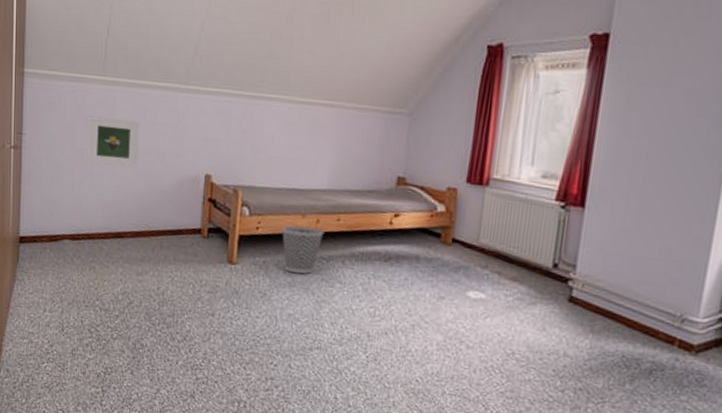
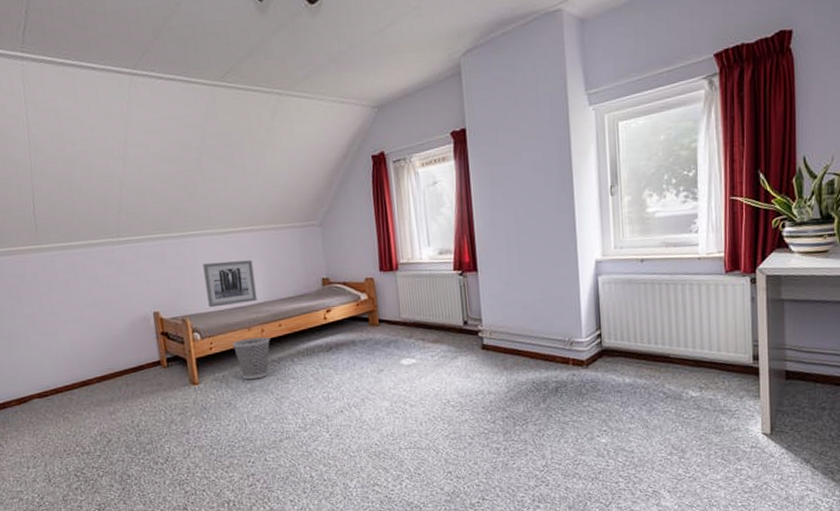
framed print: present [86,116,140,168] -> none [32,279,89,326]
wall art: none [265,132,324,187] -> present [203,259,257,308]

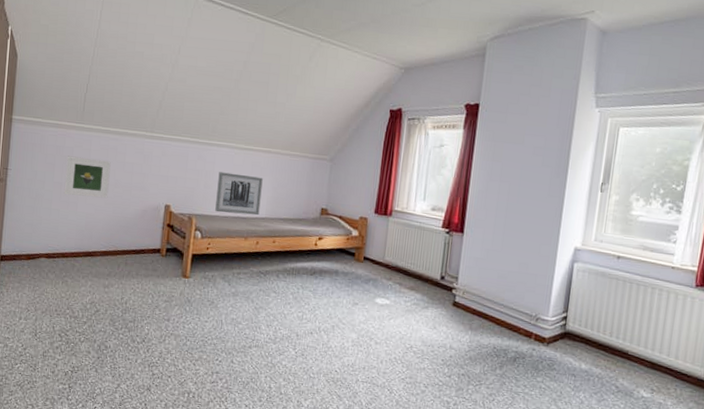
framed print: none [32,279,89,326] -> present [64,156,111,199]
wastebasket: present [232,336,270,380] -> none [227,246,263,286]

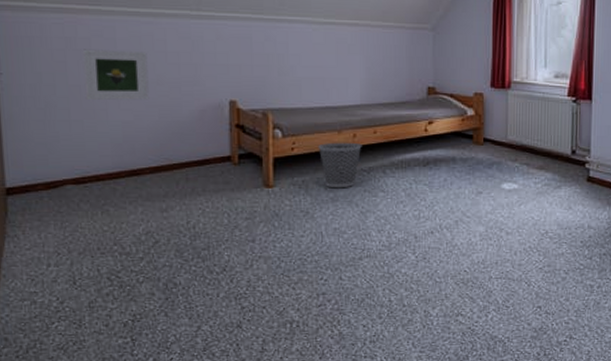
wall art: present [215,172,263,216] -> none [295,54,353,104]
wastebasket: none [227,246,263,286] -> present [318,142,362,188]

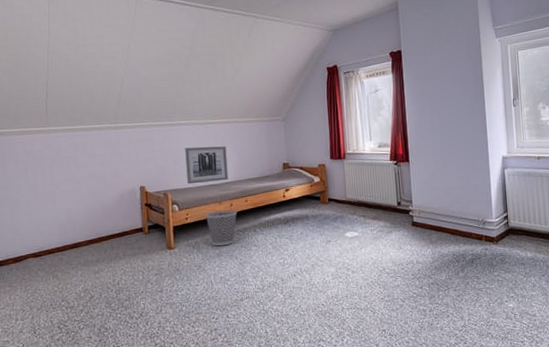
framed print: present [82,49,150,101] -> none [38,156,84,195]
wall art: none [295,54,353,104] -> present [185,146,229,185]

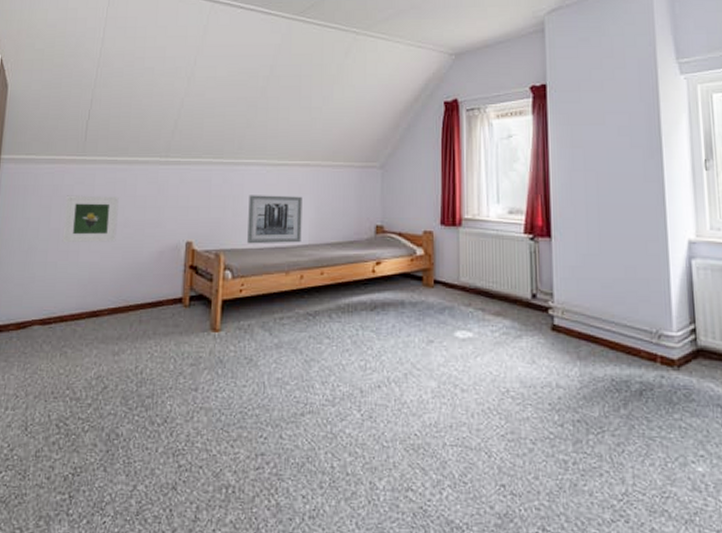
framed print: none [38,156,84,195] -> present [62,195,119,243]
wastebasket: present [205,210,238,247] -> none [265,284,309,334]

